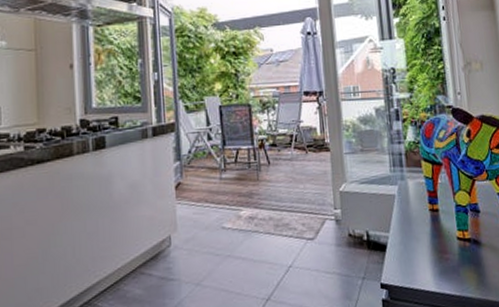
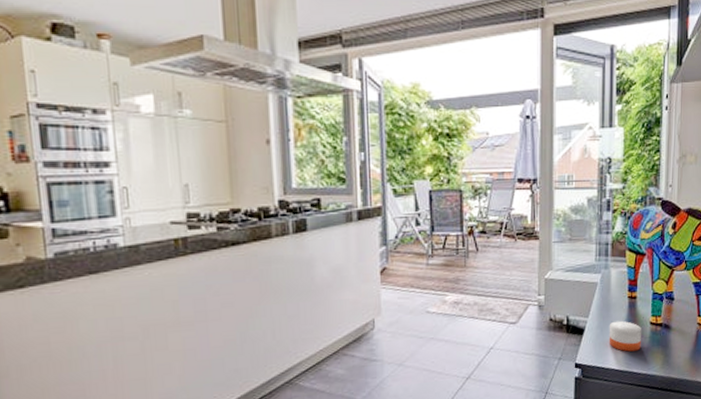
candle: none [412,236,451,271] -> present [609,321,641,352]

